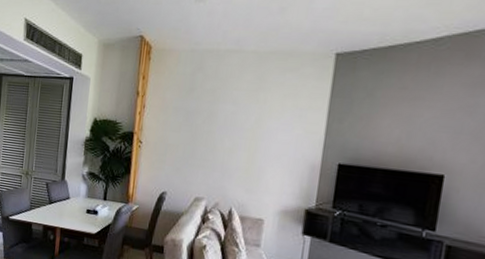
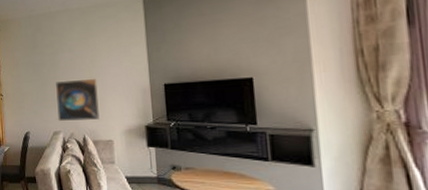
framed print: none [202,138,261,192] -> present [55,78,100,121]

